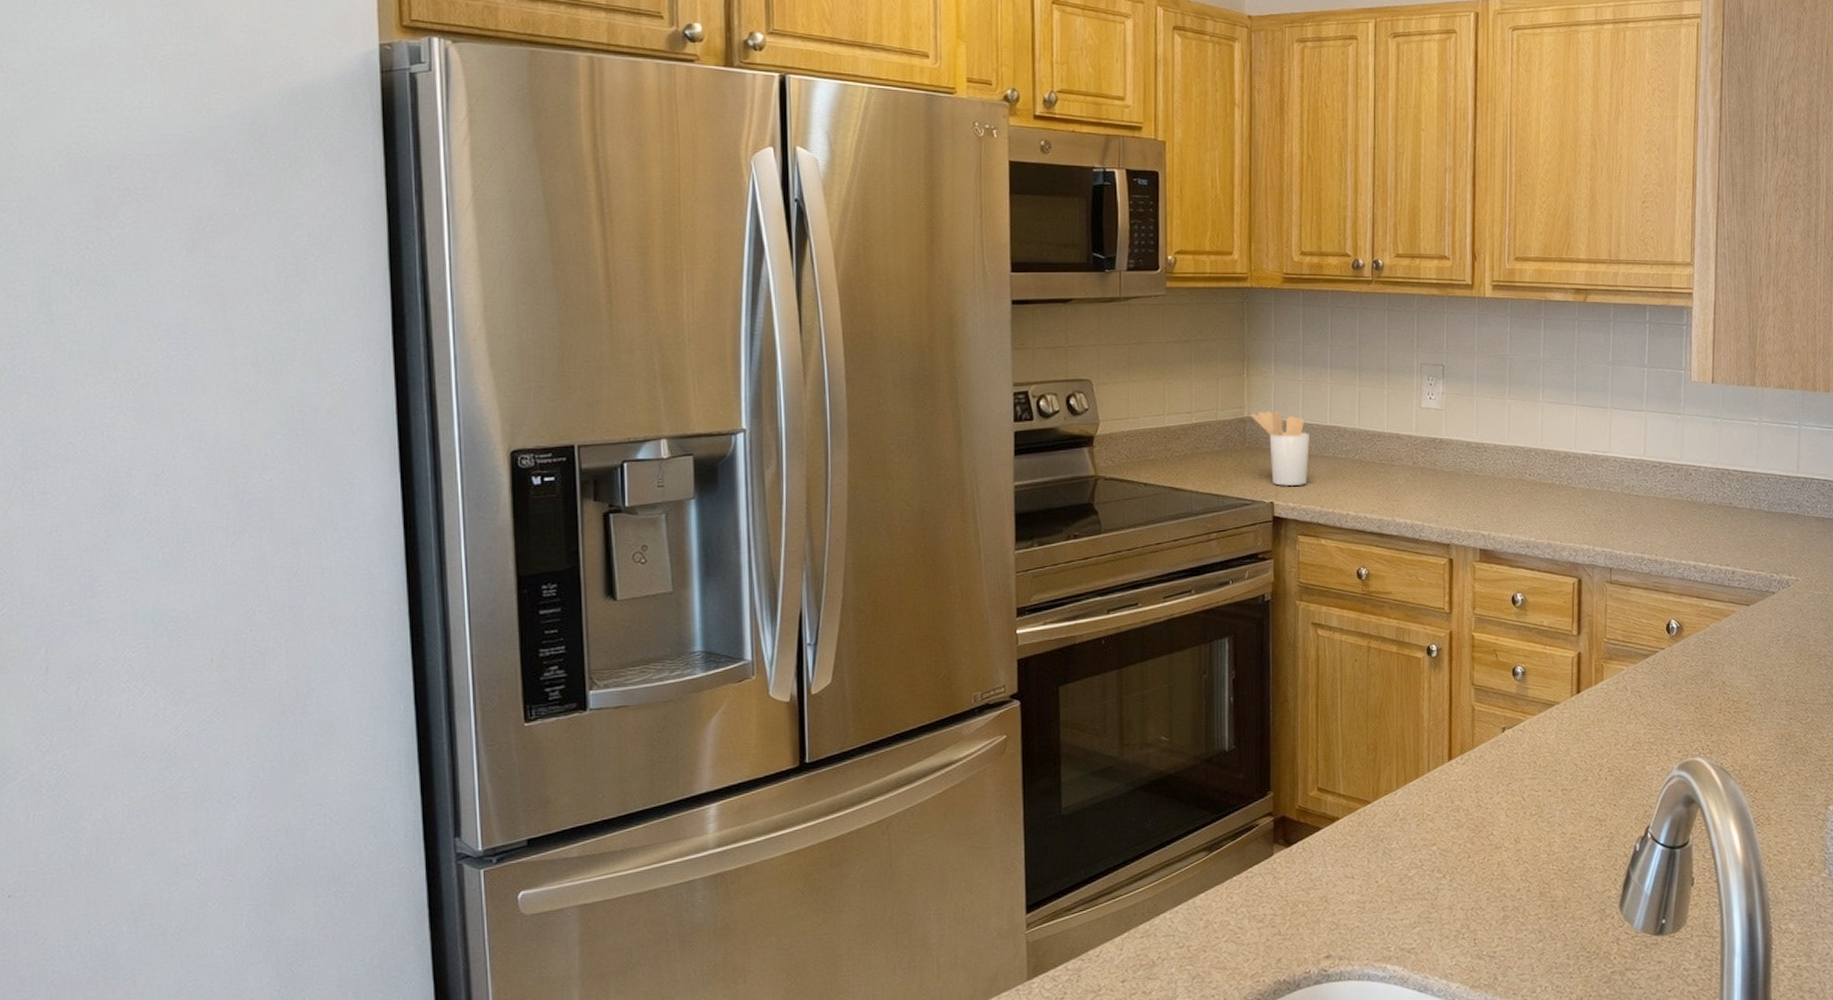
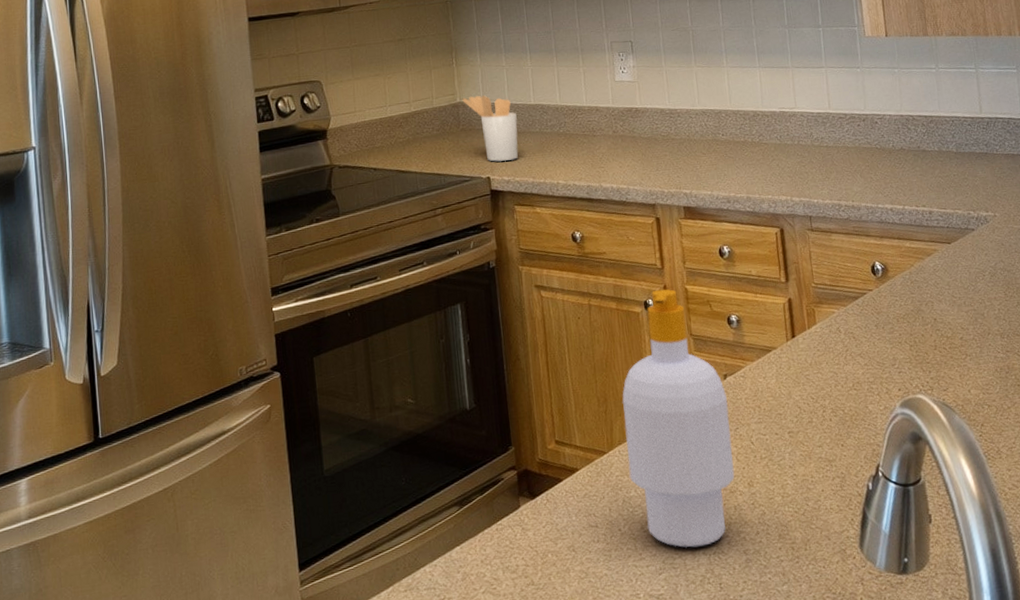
soap bottle: none [1392,634,1504,902] -> present [622,289,735,548]

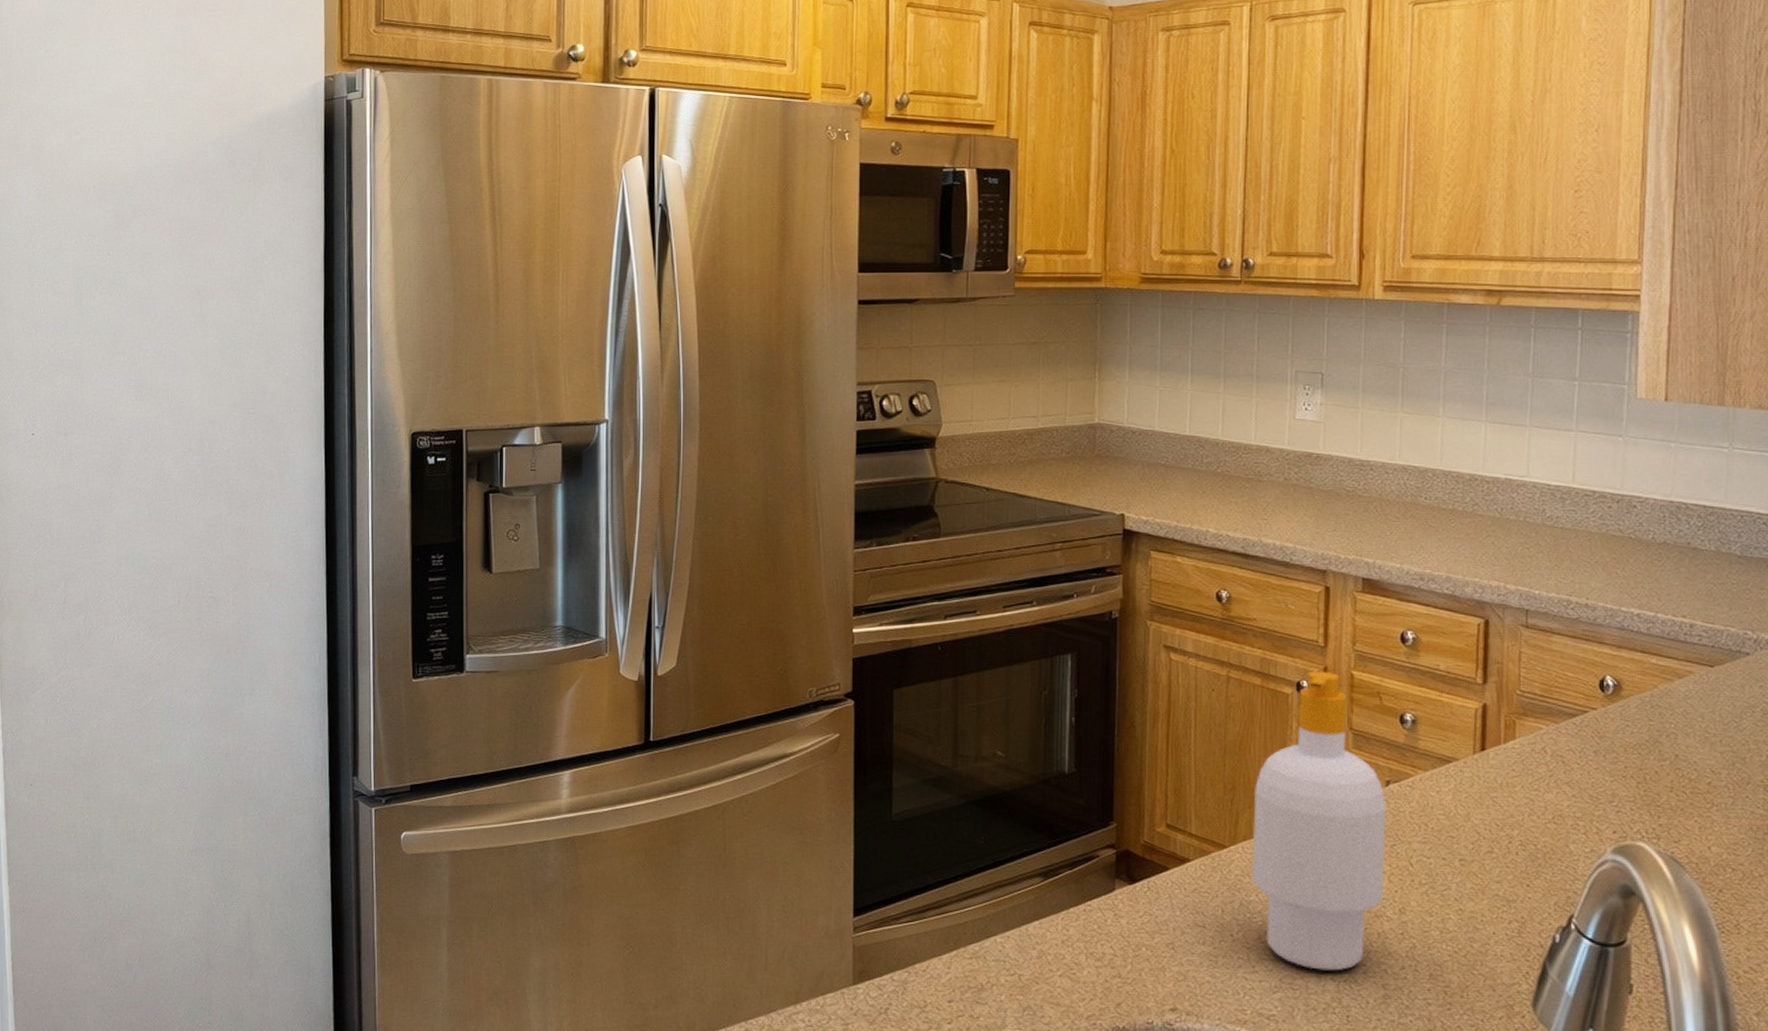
utensil holder: present [462,95,519,162] -> none [1101,417,1166,499]

